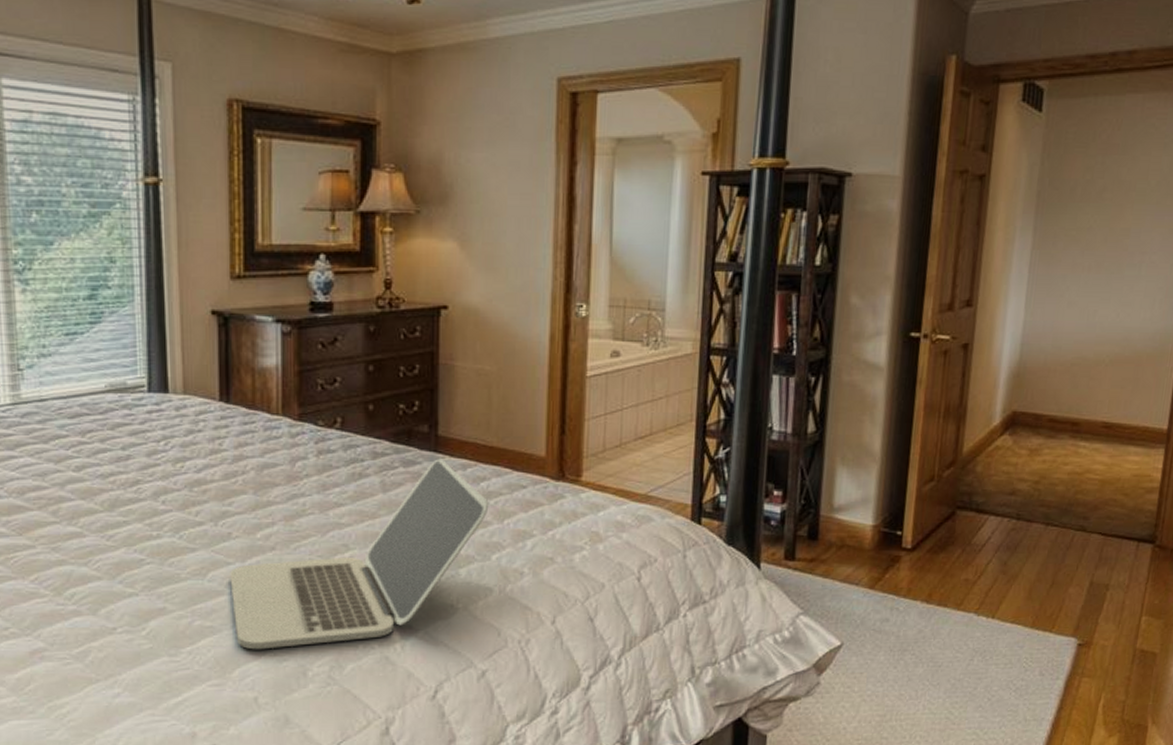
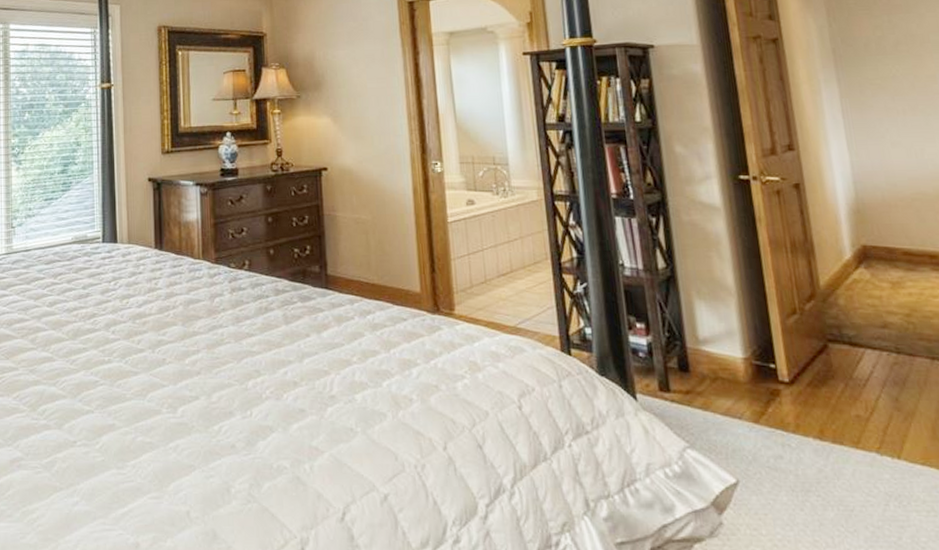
laptop: present [230,459,489,650] -> none [165,295,376,466]

